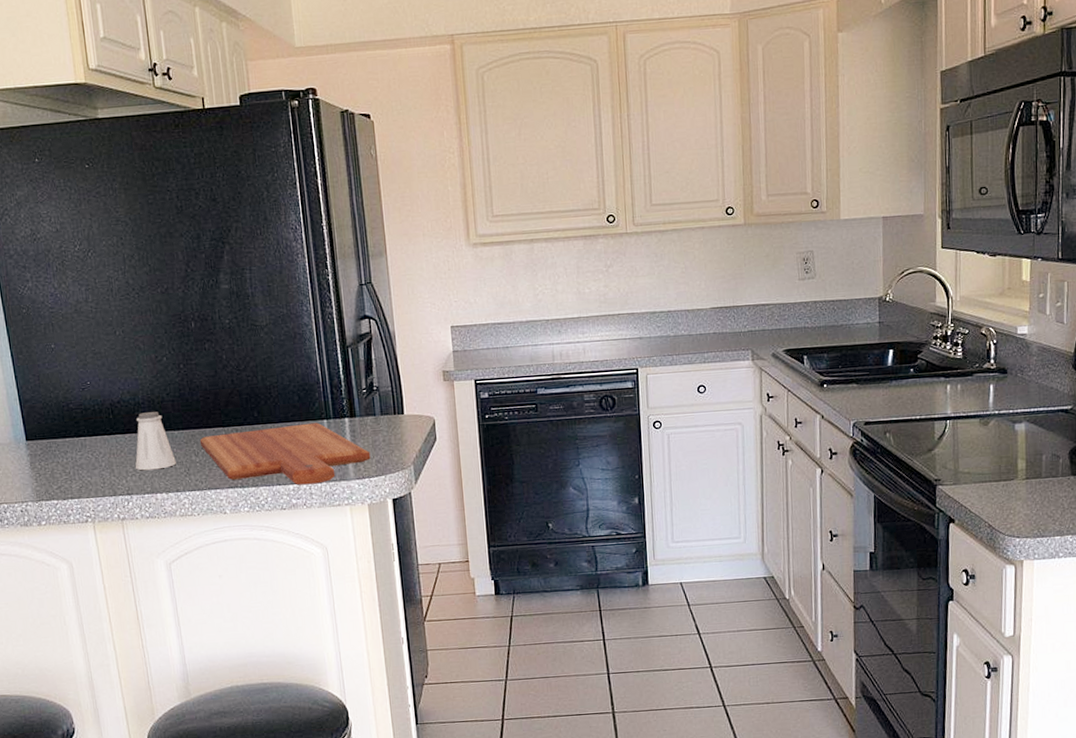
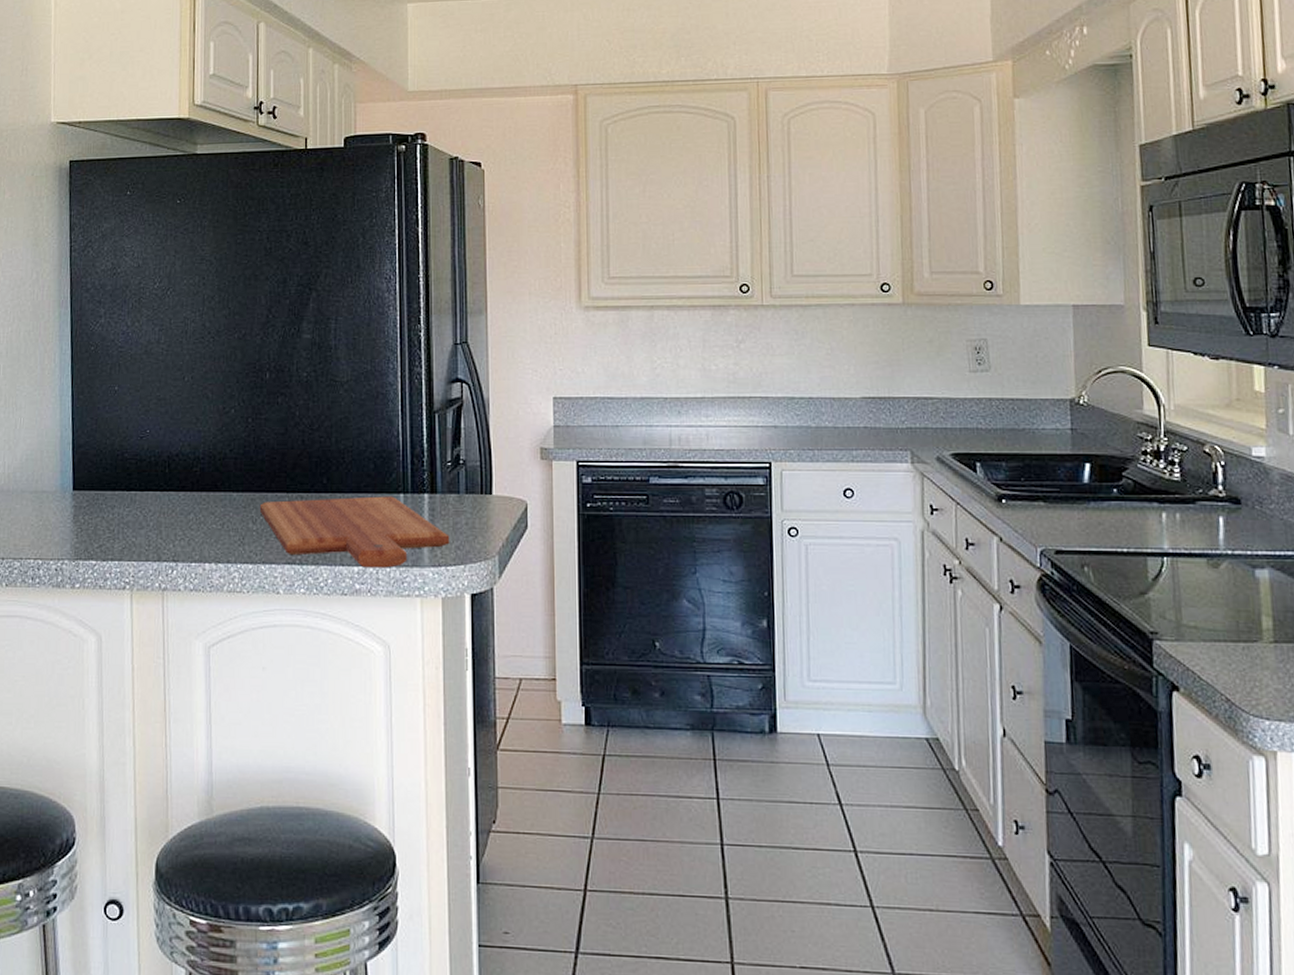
saltshaker: present [135,412,176,471] -> none [186,469,231,535]

